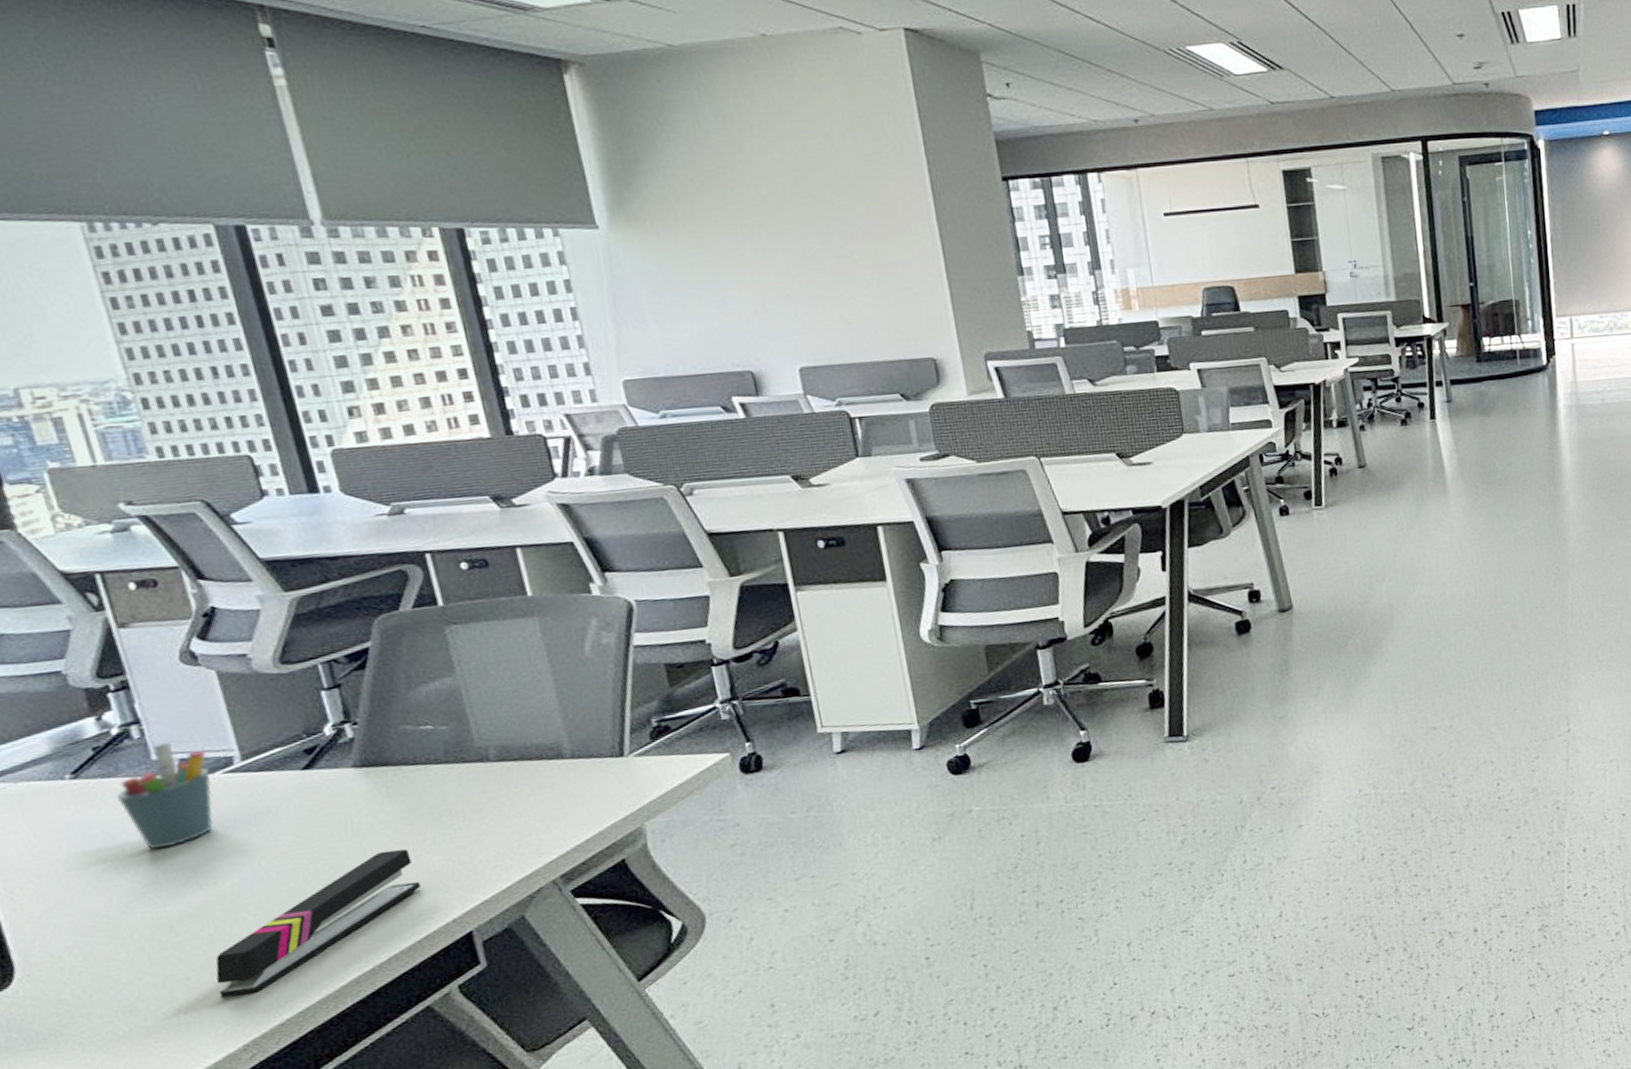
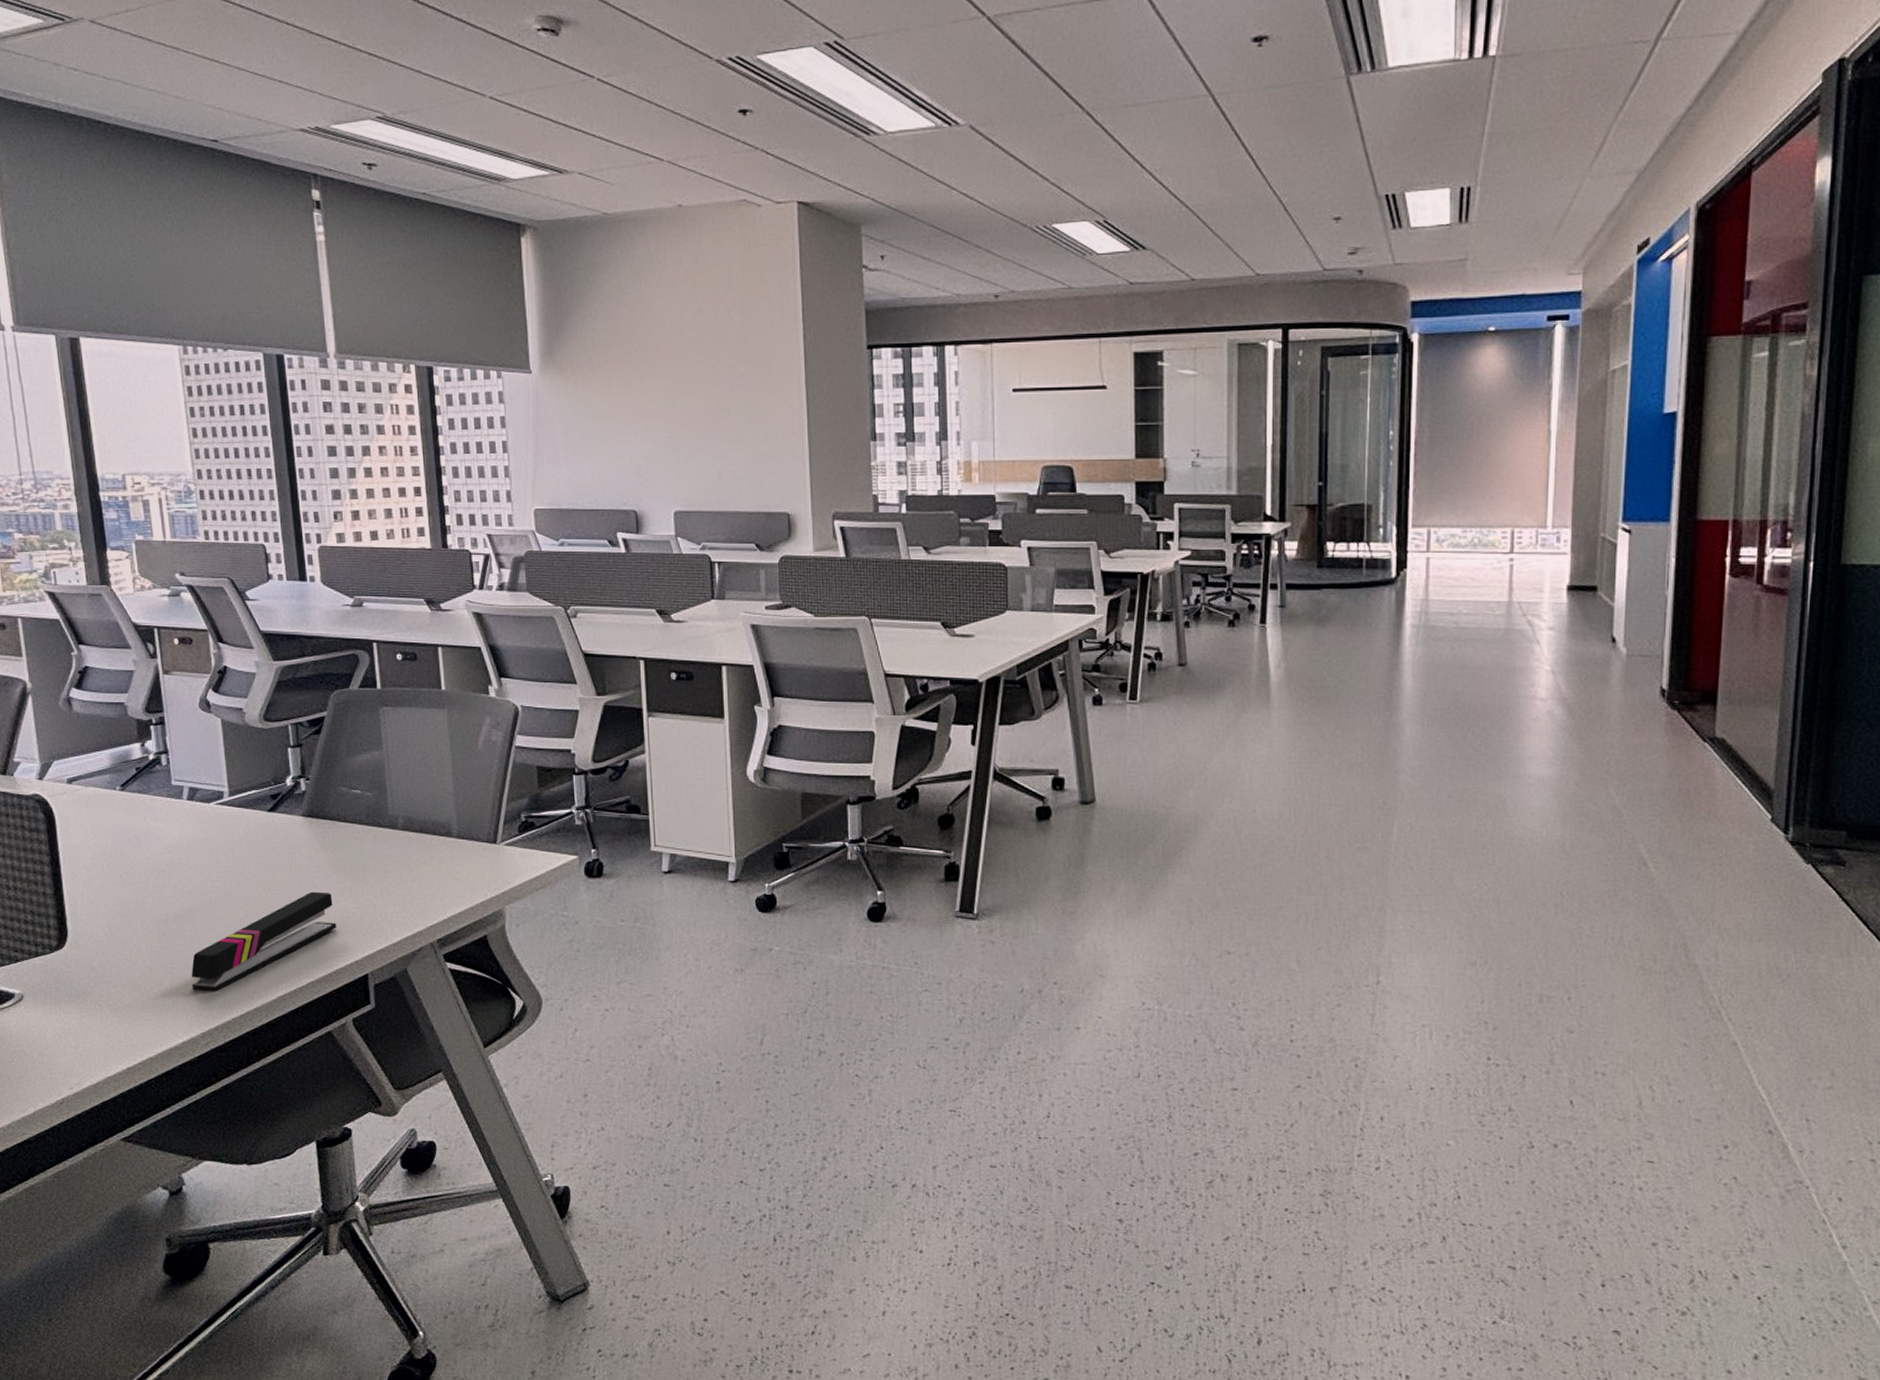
pen holder: present [117,743,214,850] -> none [147,773,207,858]

